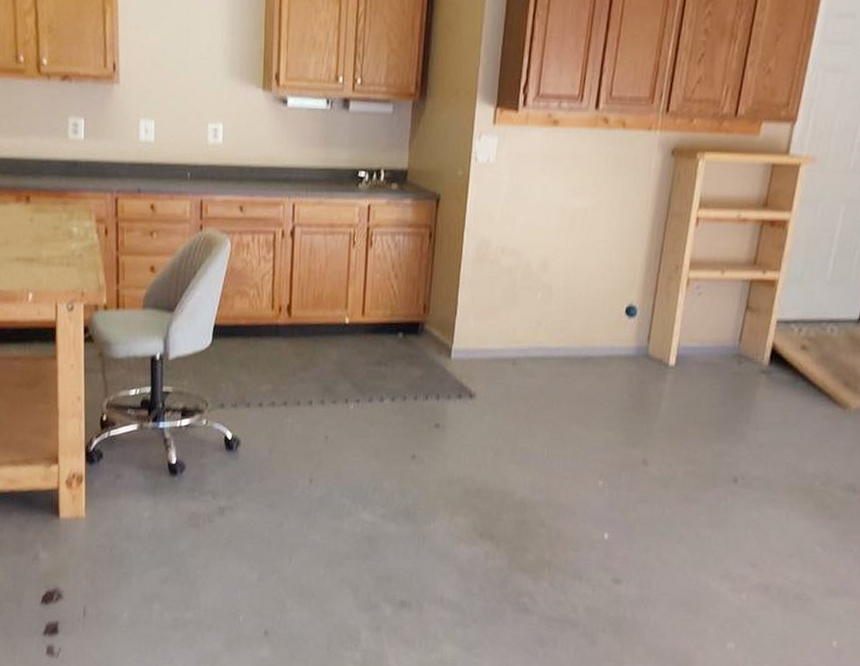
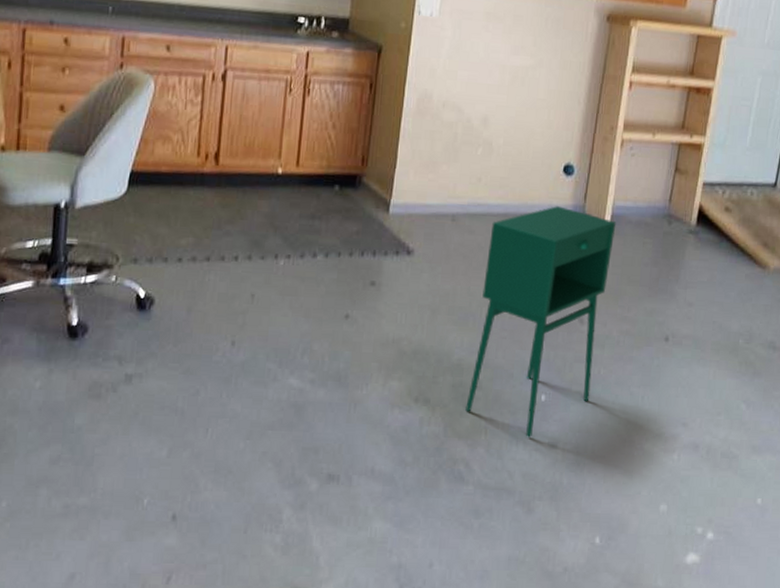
storage cabinet: none [529,348,682,573] -> present [465,206,617,437]

